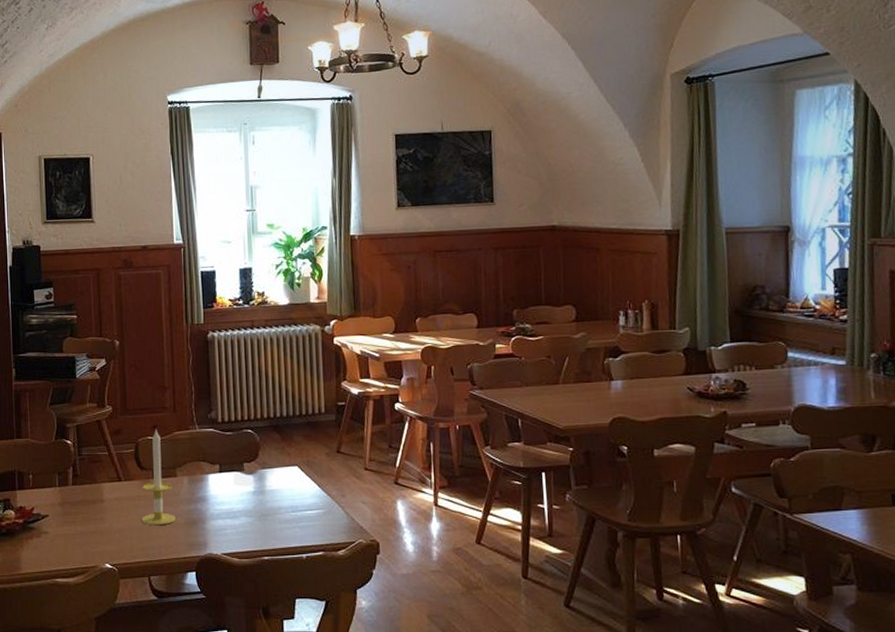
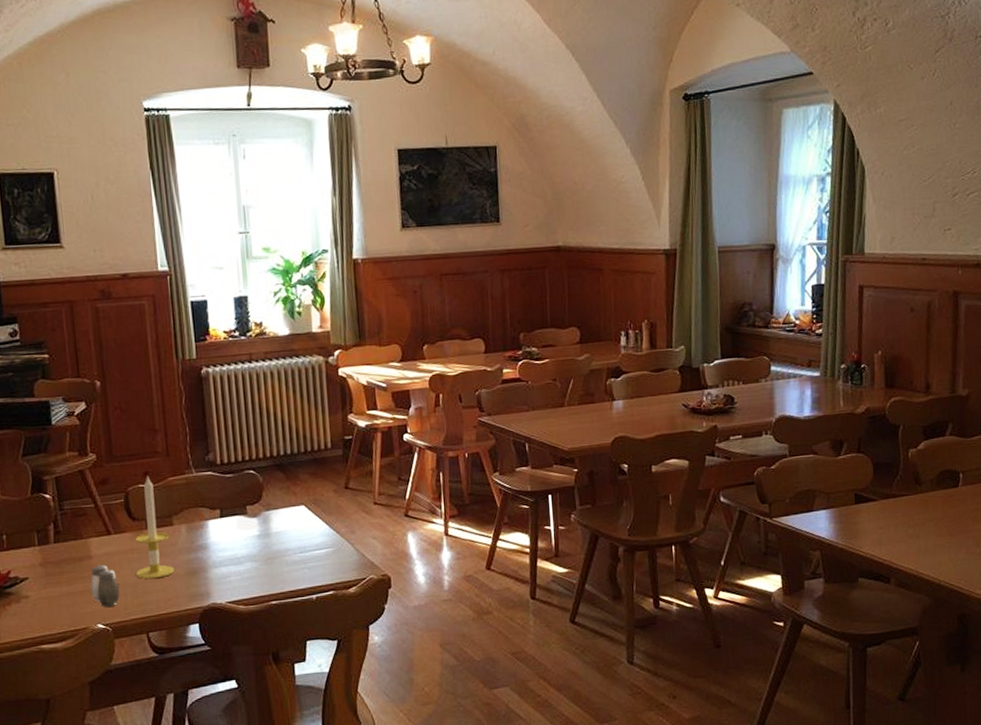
salt and pepper shaker: none [101,509,126,549] -> present [90,565,120,608]

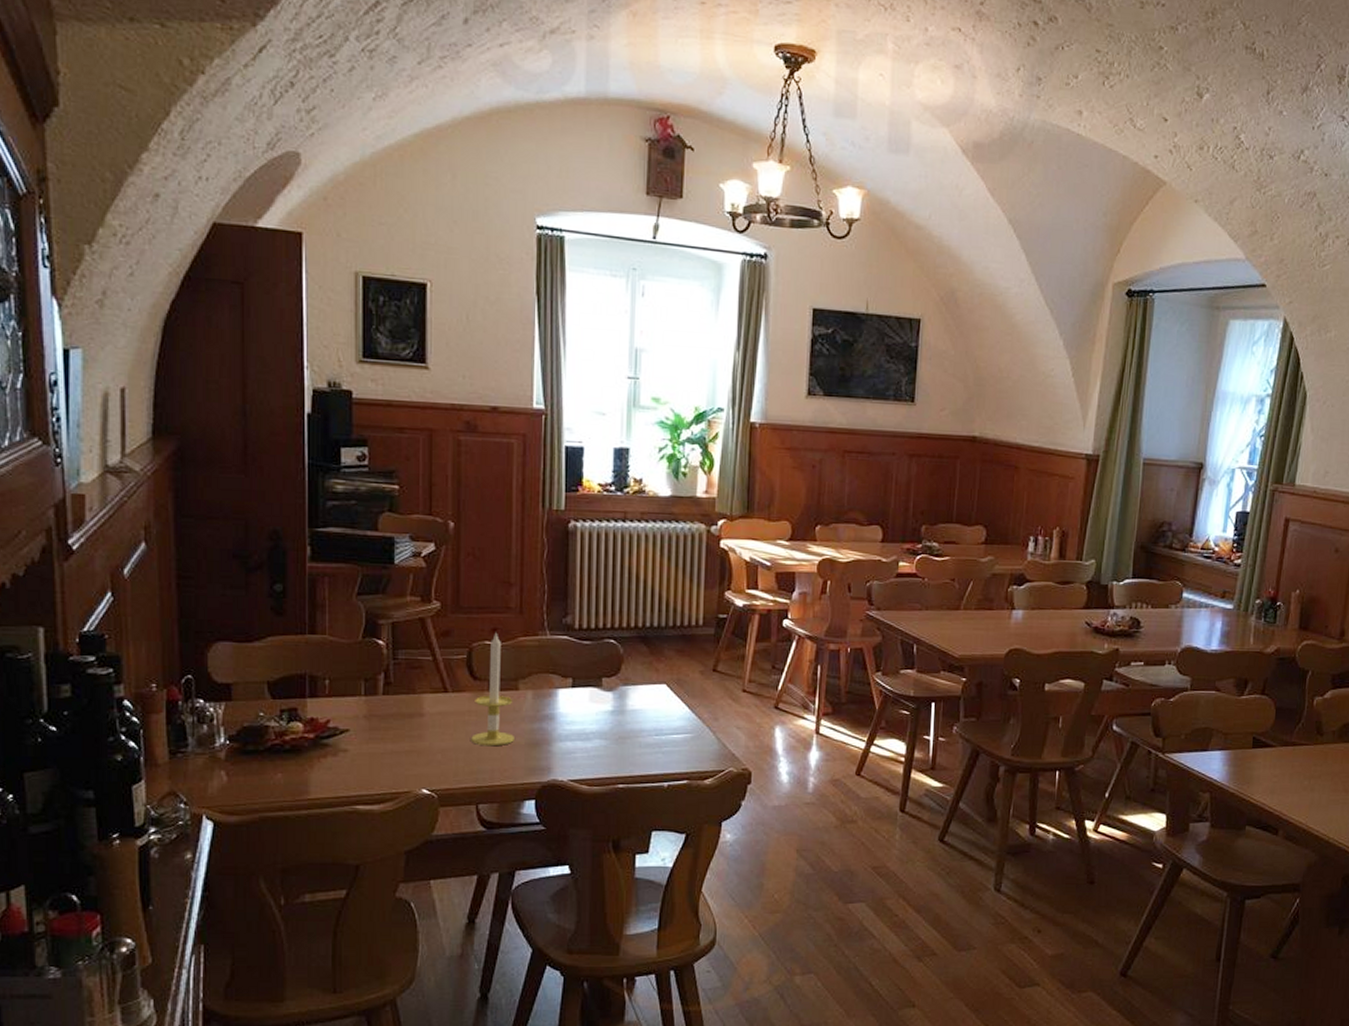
salt and pepper shaker: present [90,565,120,608] -> none [419,725,450,772]

